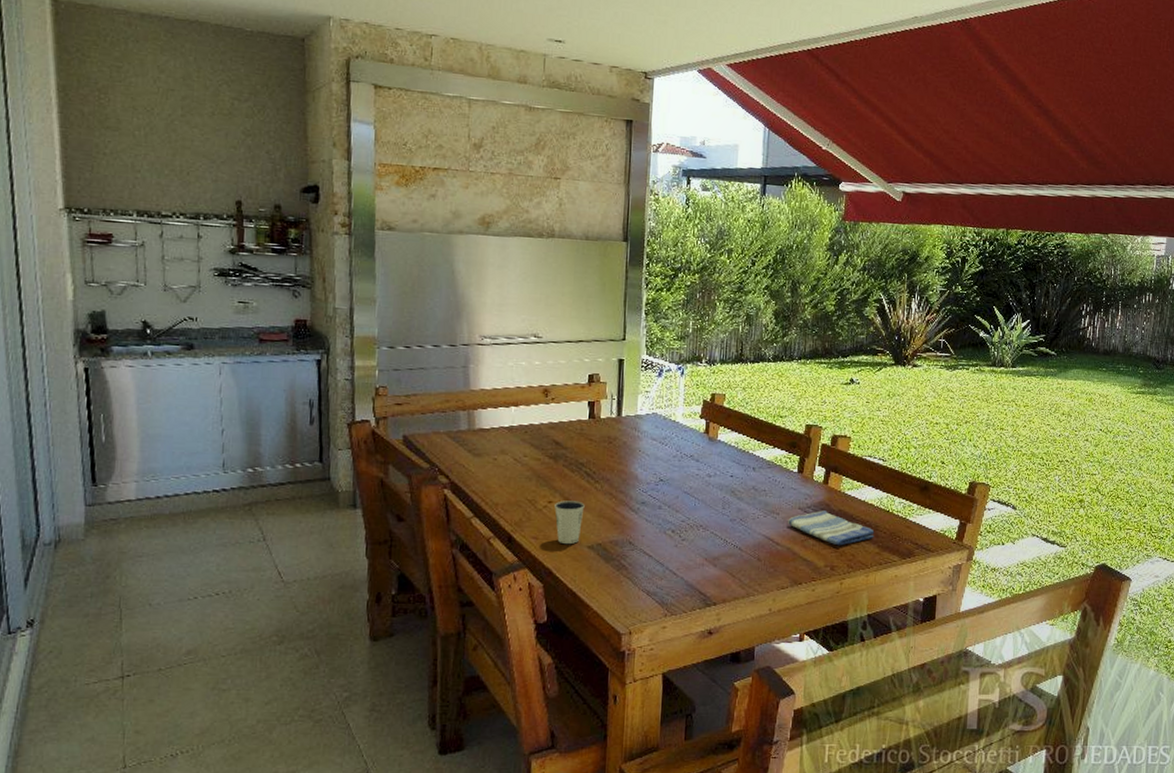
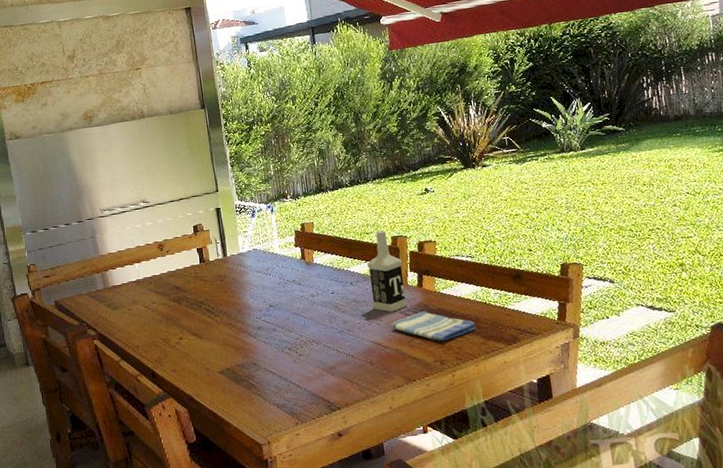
dixie cup: present [554,500,585,545] -> none [185,334,211,373]
vodka: none [771,416,812,507] -> present [367,230,407,313]

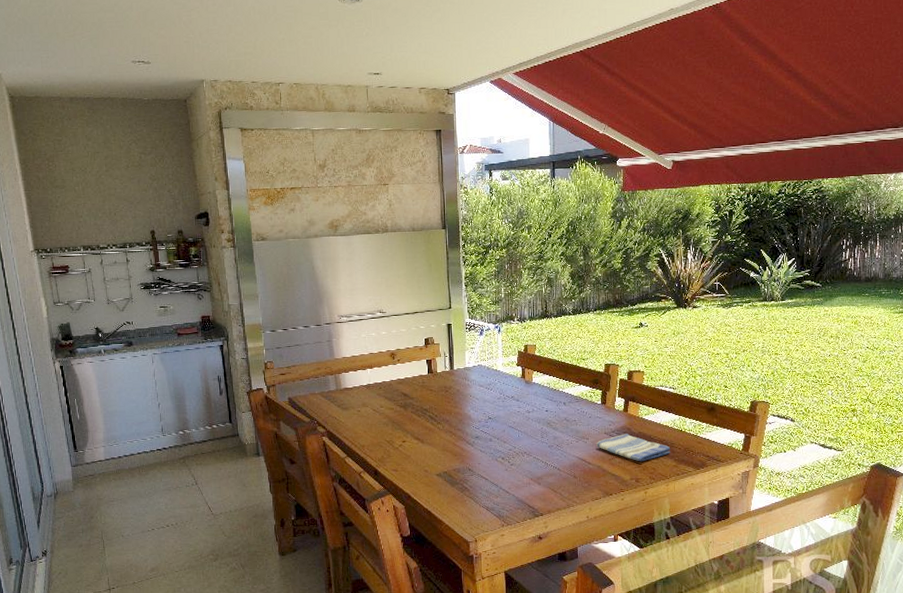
vodka: present [367,230,407,313] -> none [580,358,612,432]

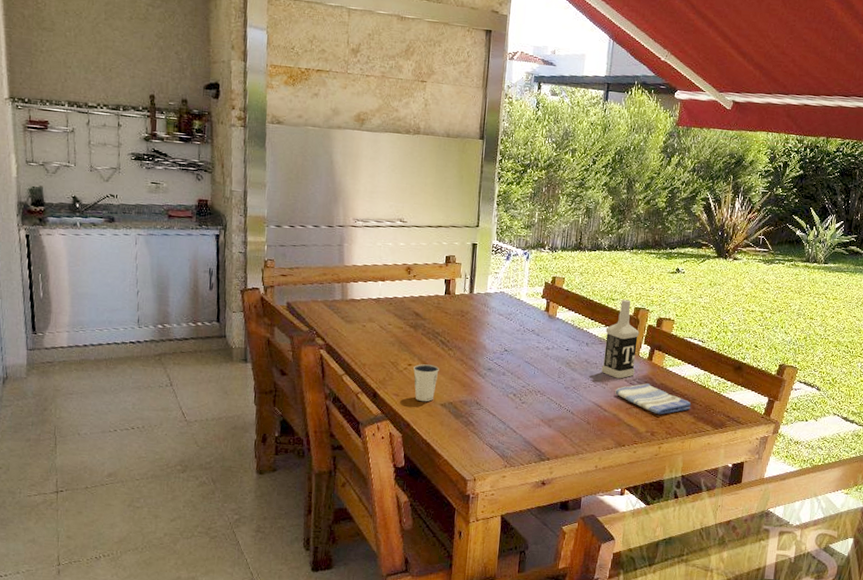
dixie cup: none [408,439,431,474] -> present [413,364,439,402]
vodka: none [580,358,612,432] -> present [601,299,640,379]

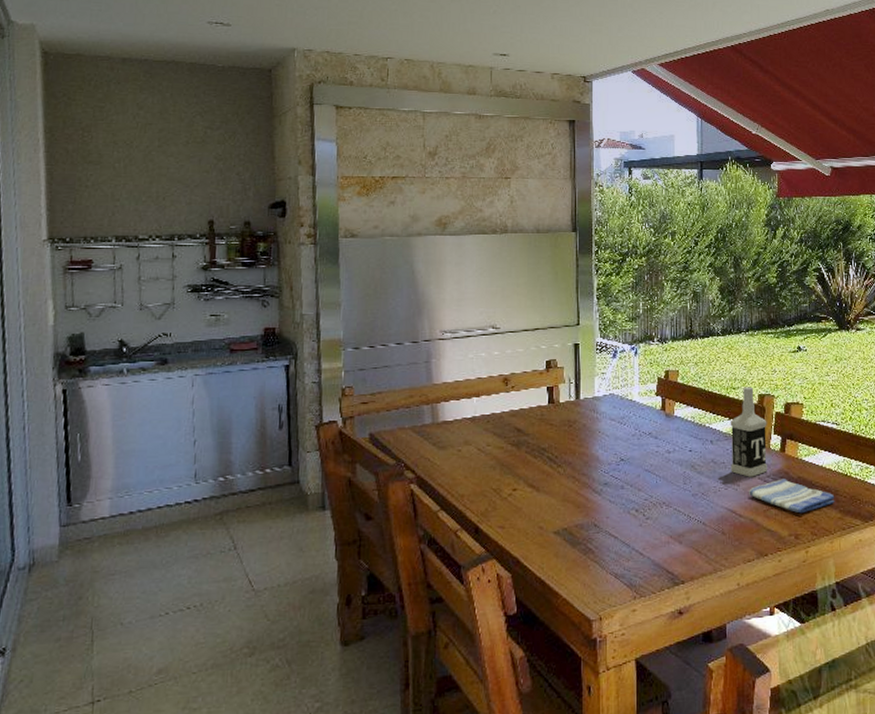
dixie cup: present [413,364,439,402] -> none [519,487,549,532]

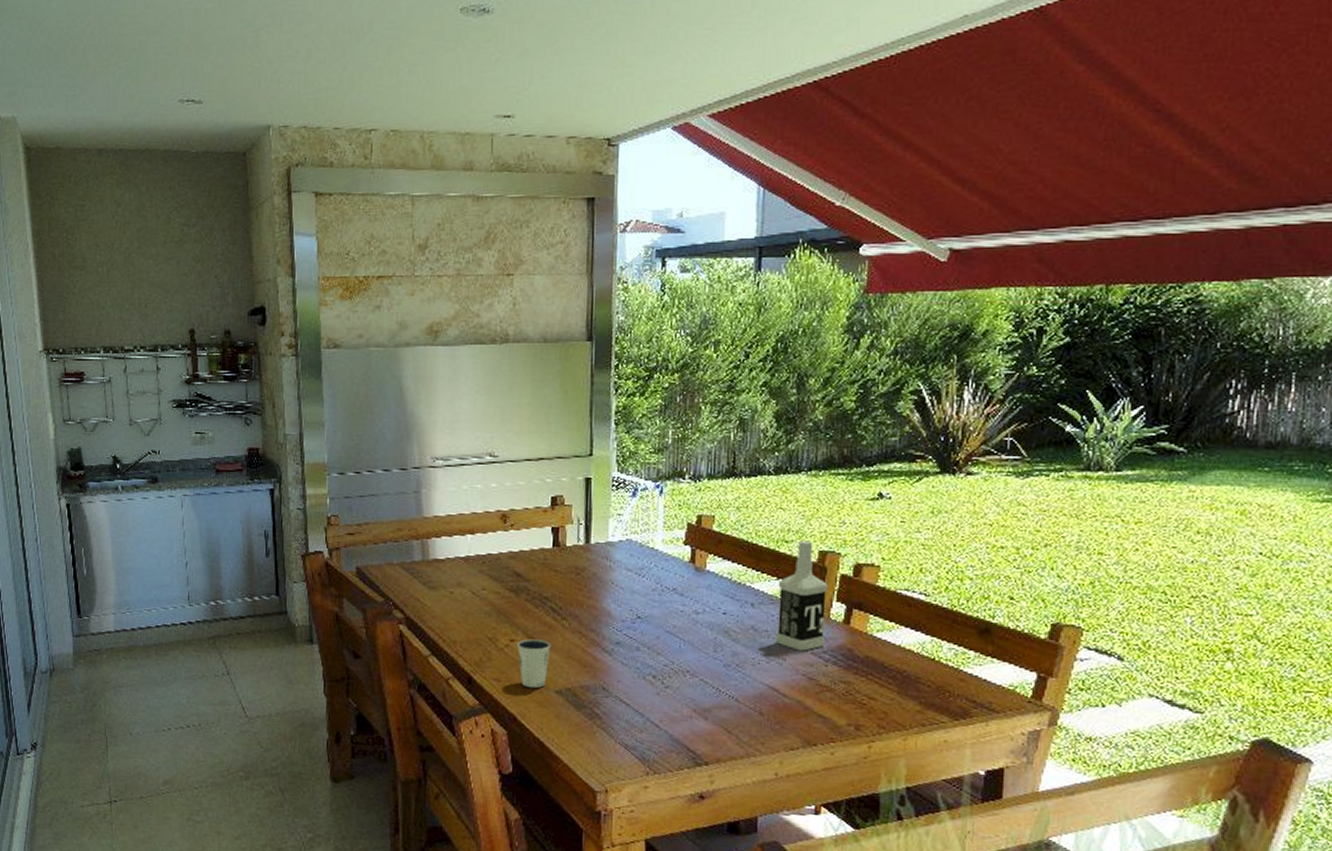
dixie cup: none [519,487,549,532] -> present [517,639,551,689]
dish towel: present [749,479,835,514] -> none [797,656,915,701]

